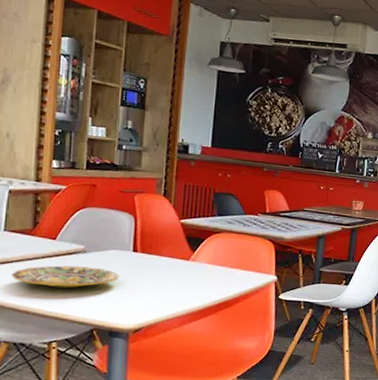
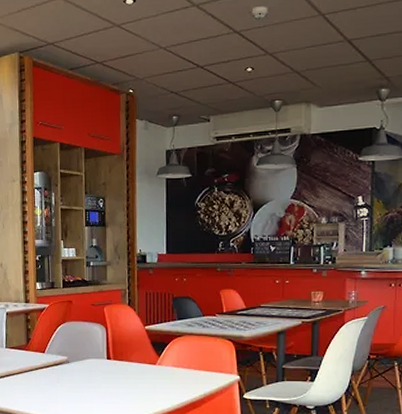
plate: present [10,265,120,289] -> none [13,375,98,396]

